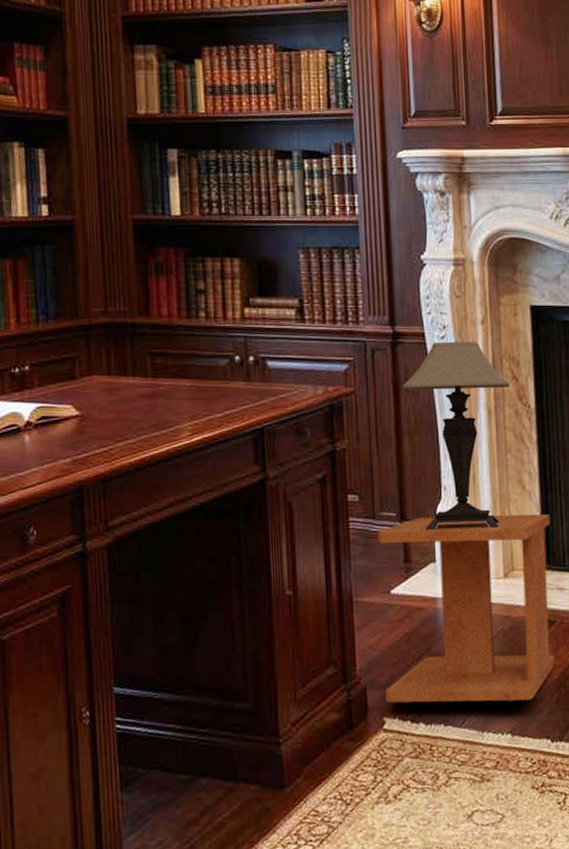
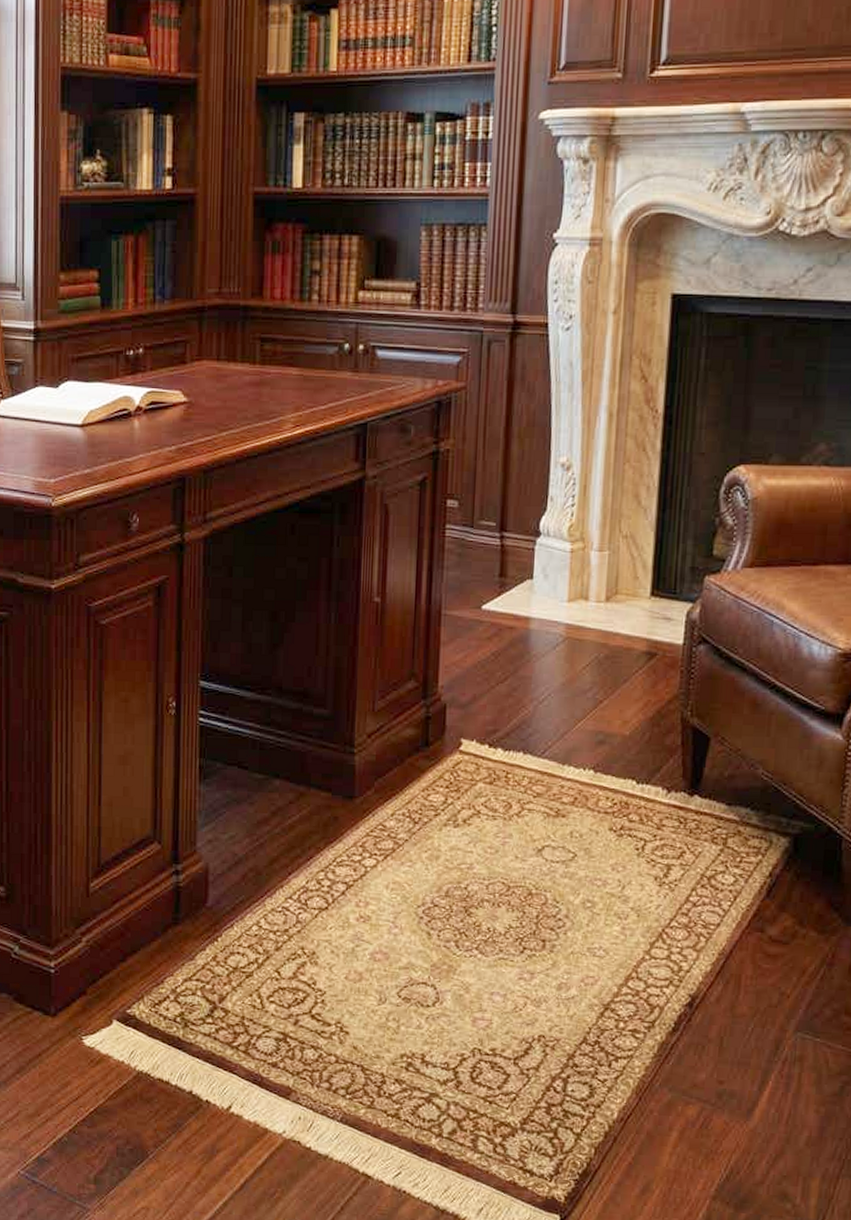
side table: present [377,514,555,705] -> none [465,529,666,738]
table lamp: present [402,341,510,531] -> none [517,333,637,546]

